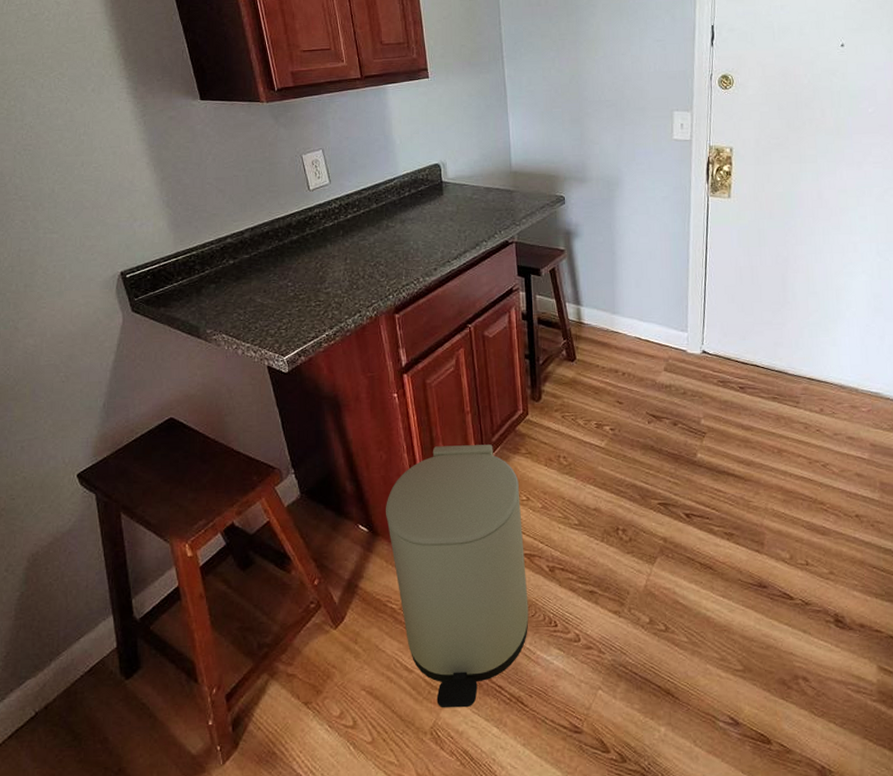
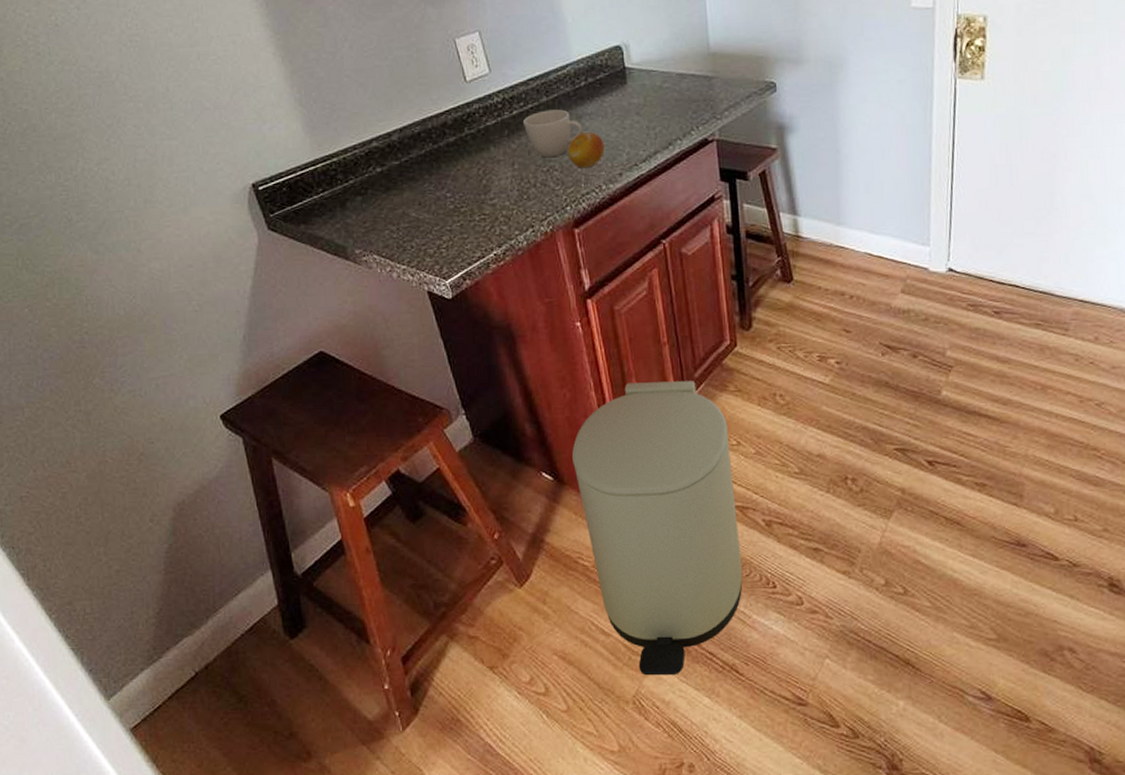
cup: none [355,214,405,255] -> present [522,109,582,158]
fruit: none [392,234,423,264] -> present [568,132,605,168]

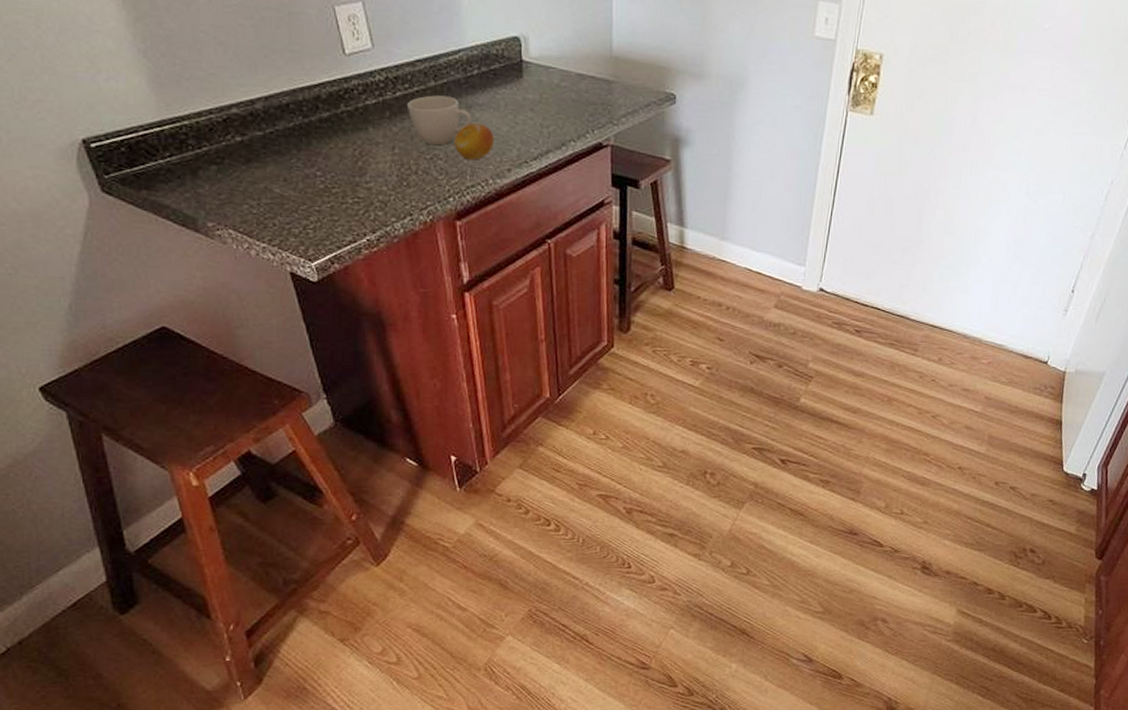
pedal bin: present [572,381,743,676] -> none [439,376,601,646]

